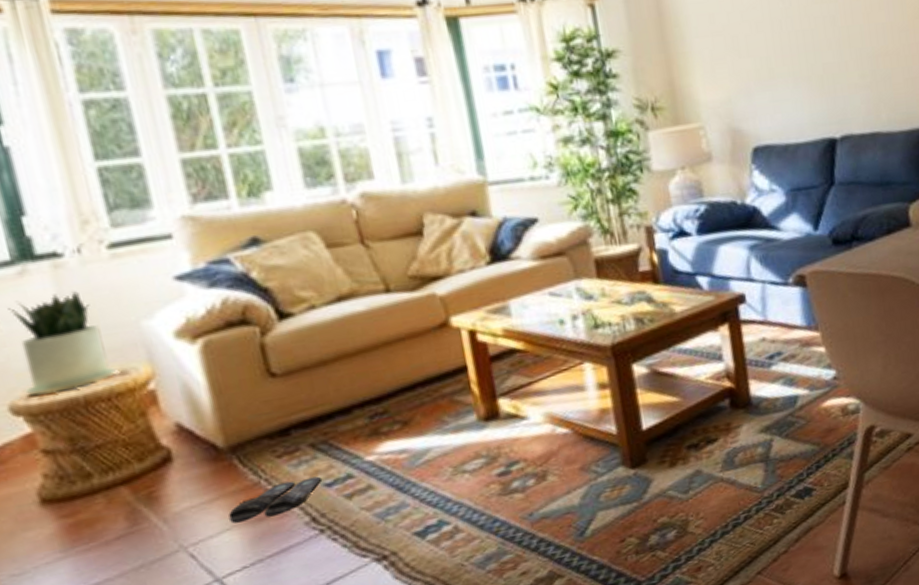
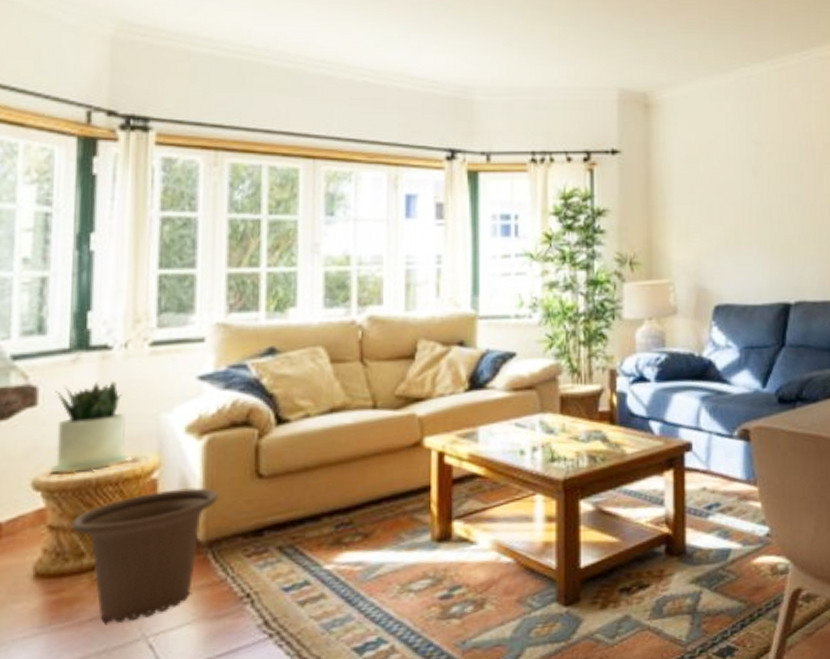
basket: none [68,393,231,539] -> present [72,487,218,624]
slippers: present [228,476,321,523] -> none [192,579,281,618]

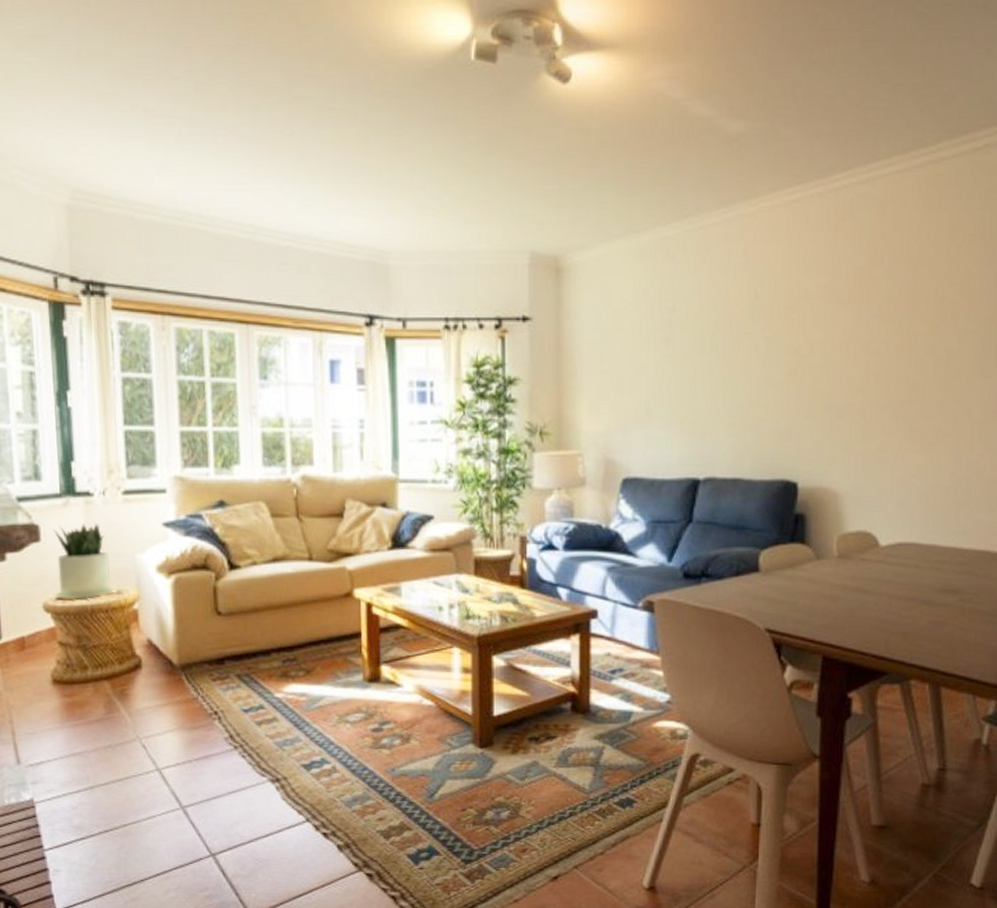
basket: present [72,487,218,624] -> none [76,619,187,725]

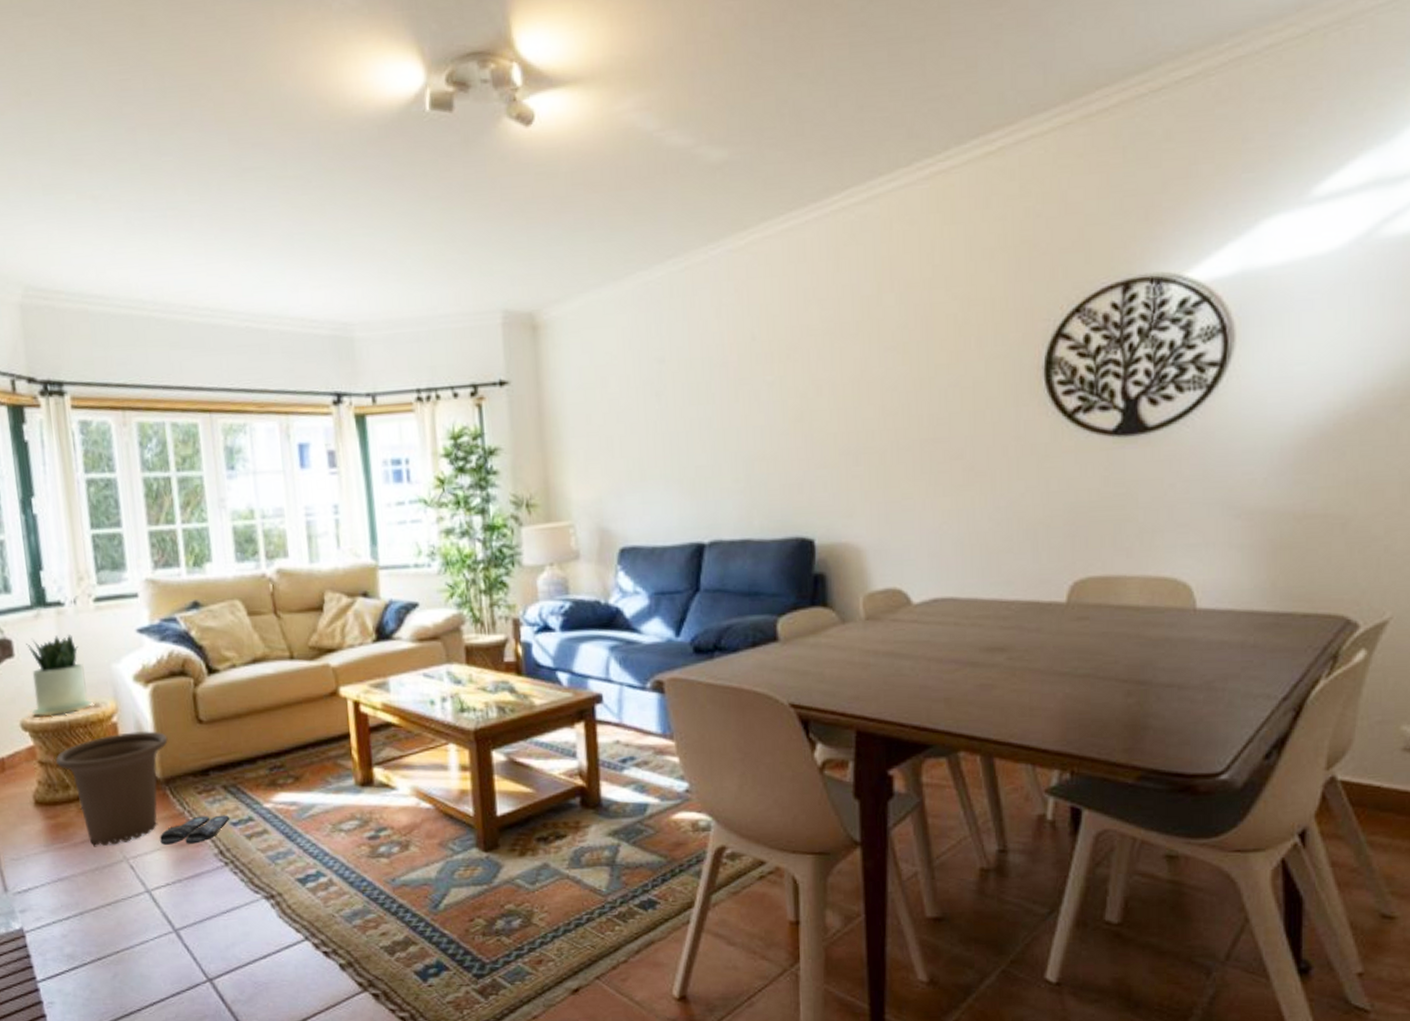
basket: none [76,619,187,725] -> present [56,731,168,846]
slippers: none [173,701,241,727] -> present [160,815,229,845]

